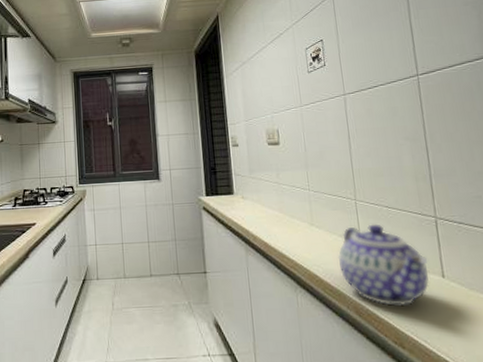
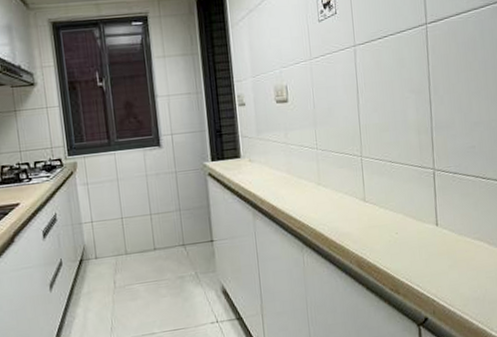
teapot: present [337,224,430,306] -> none [342,179,425,257]

